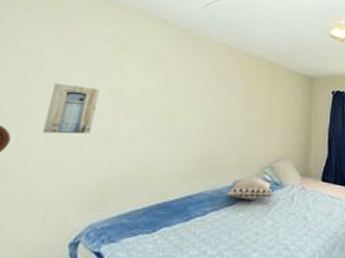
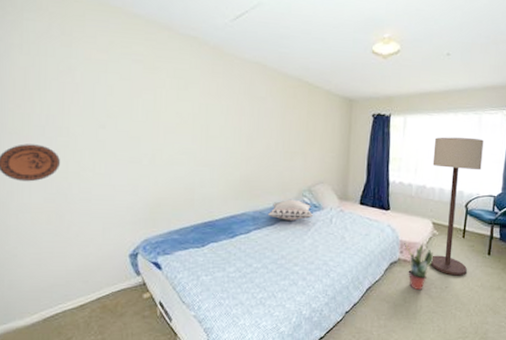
wall art: present [42,83,100,134] -> none [88,106,136,157]

